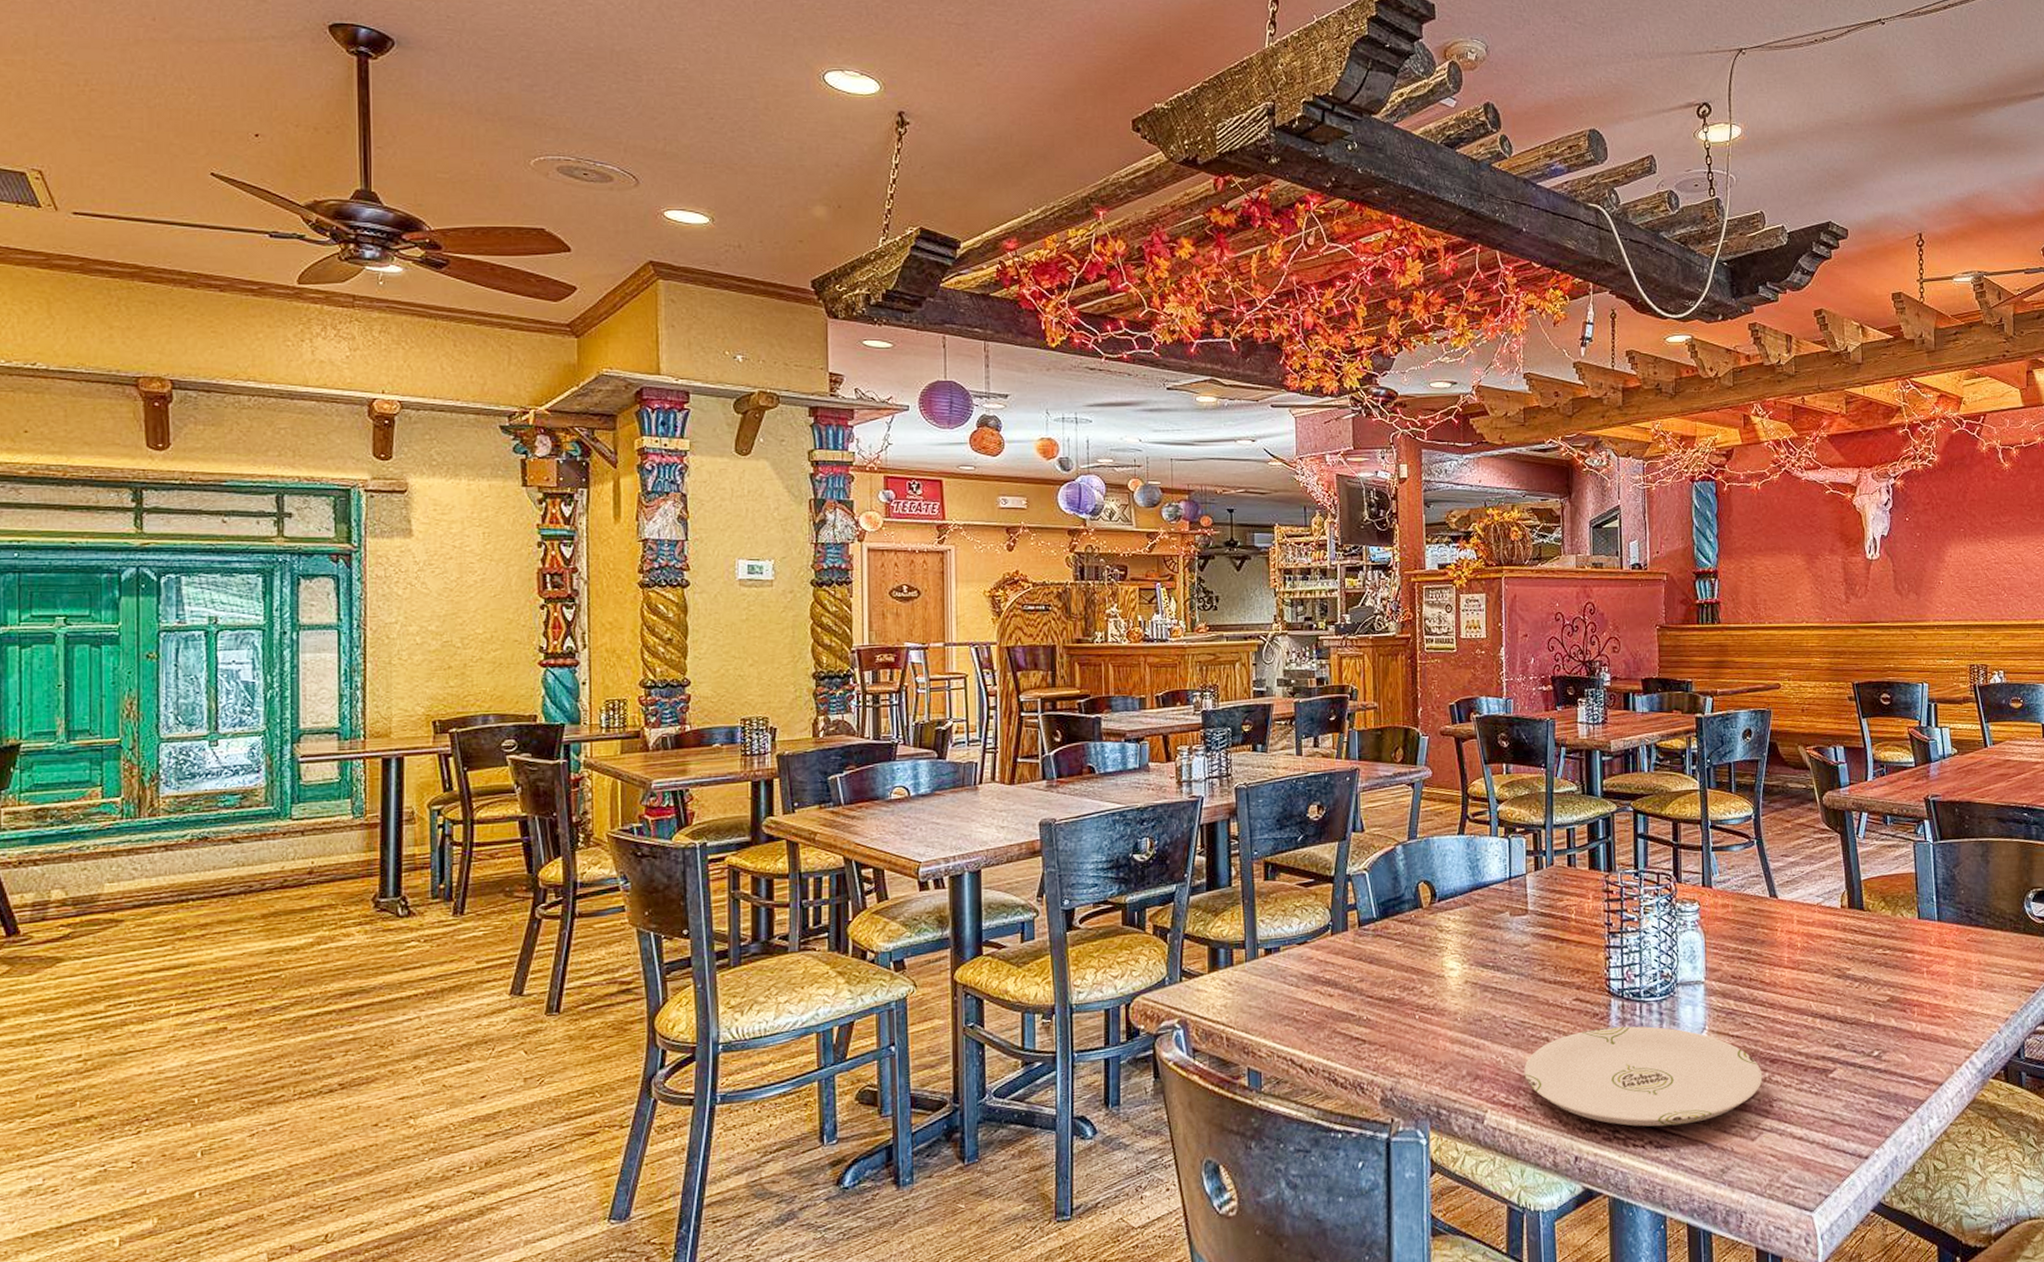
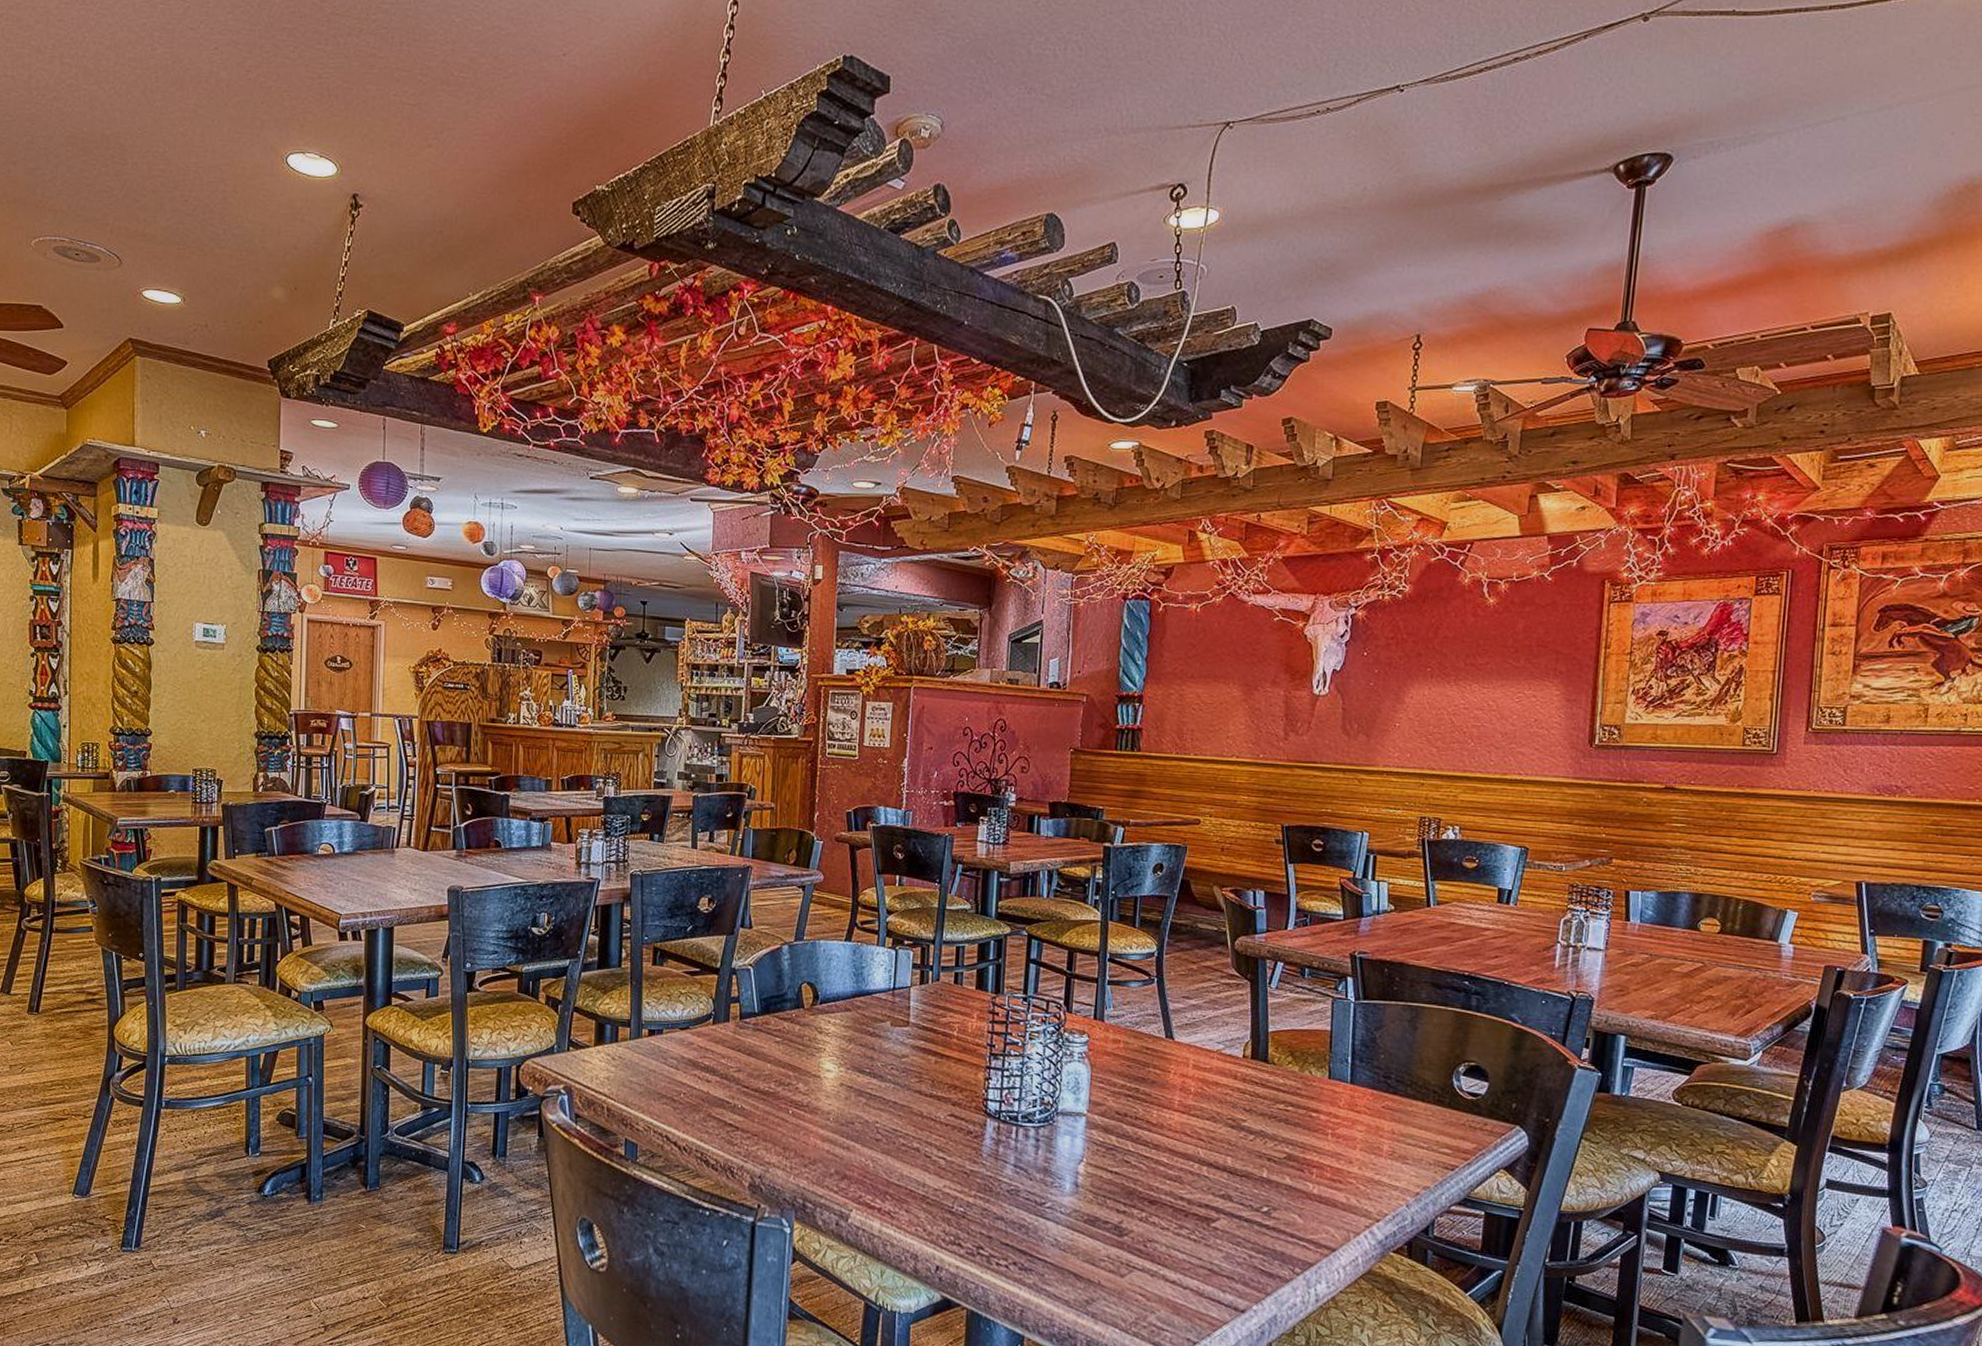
plate: present [1524,1026,1763,1127] -> none [892,1146,1139,1251]

